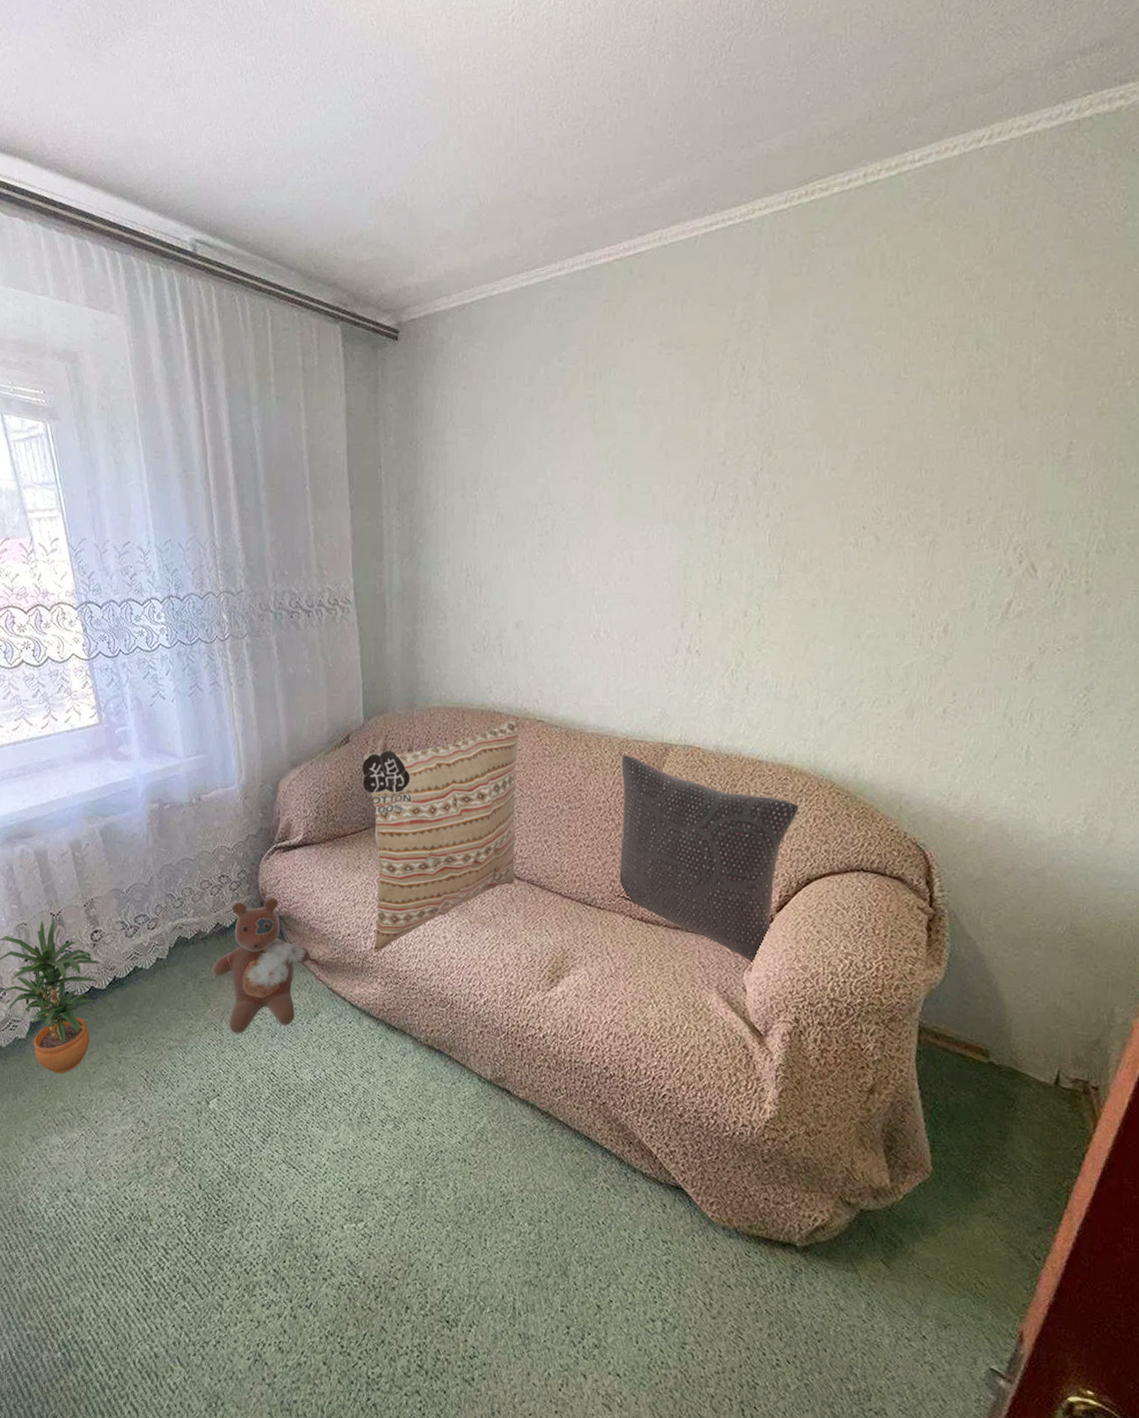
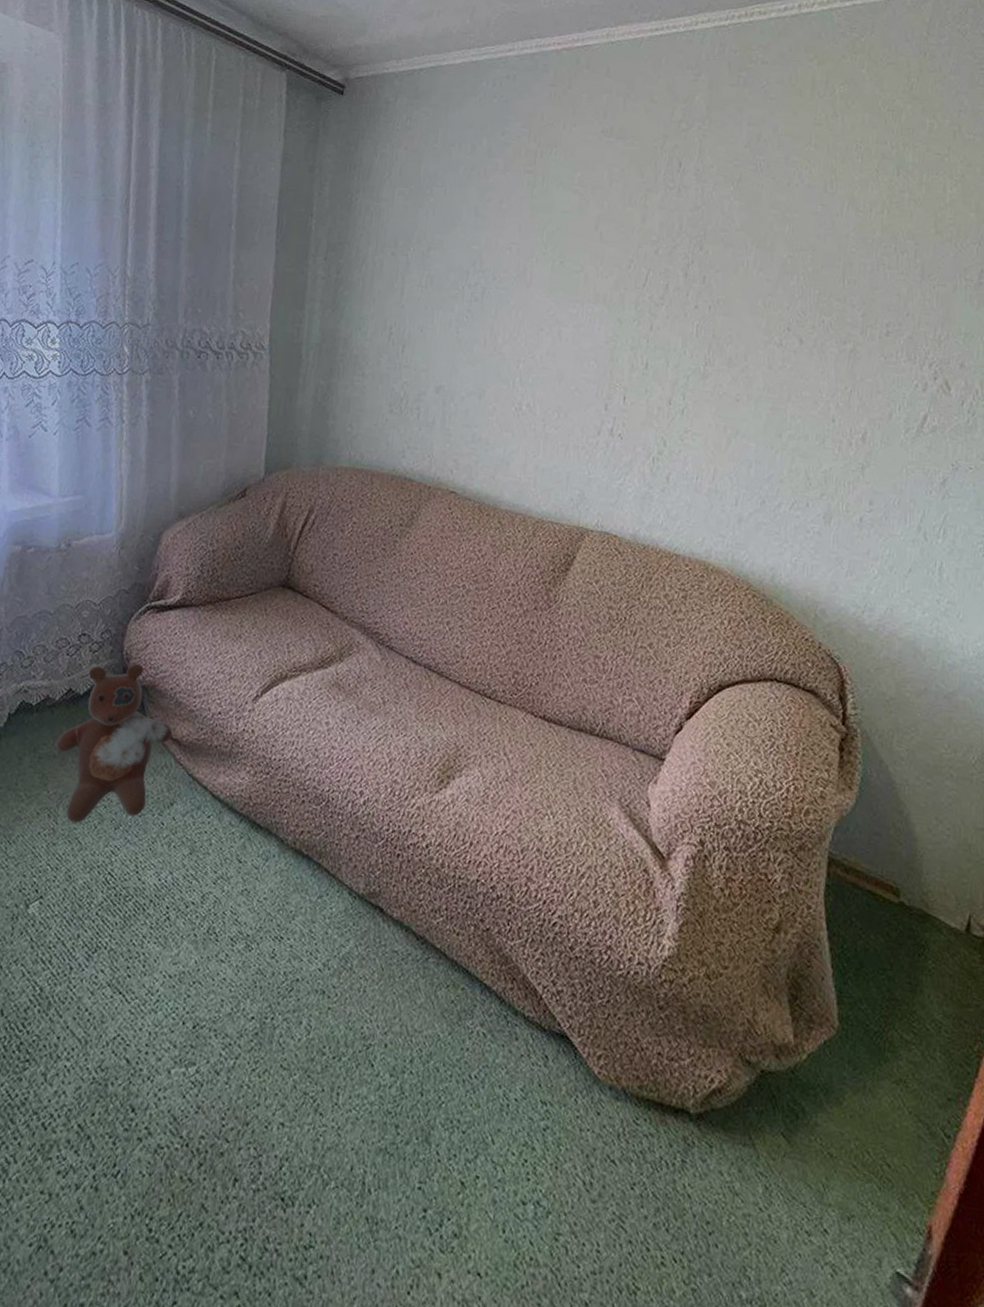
cushion: present [361,716,518,953] -> none [245,485,430,737]
pillow: present [617,755,799,964] -> none [520,536,714,776]

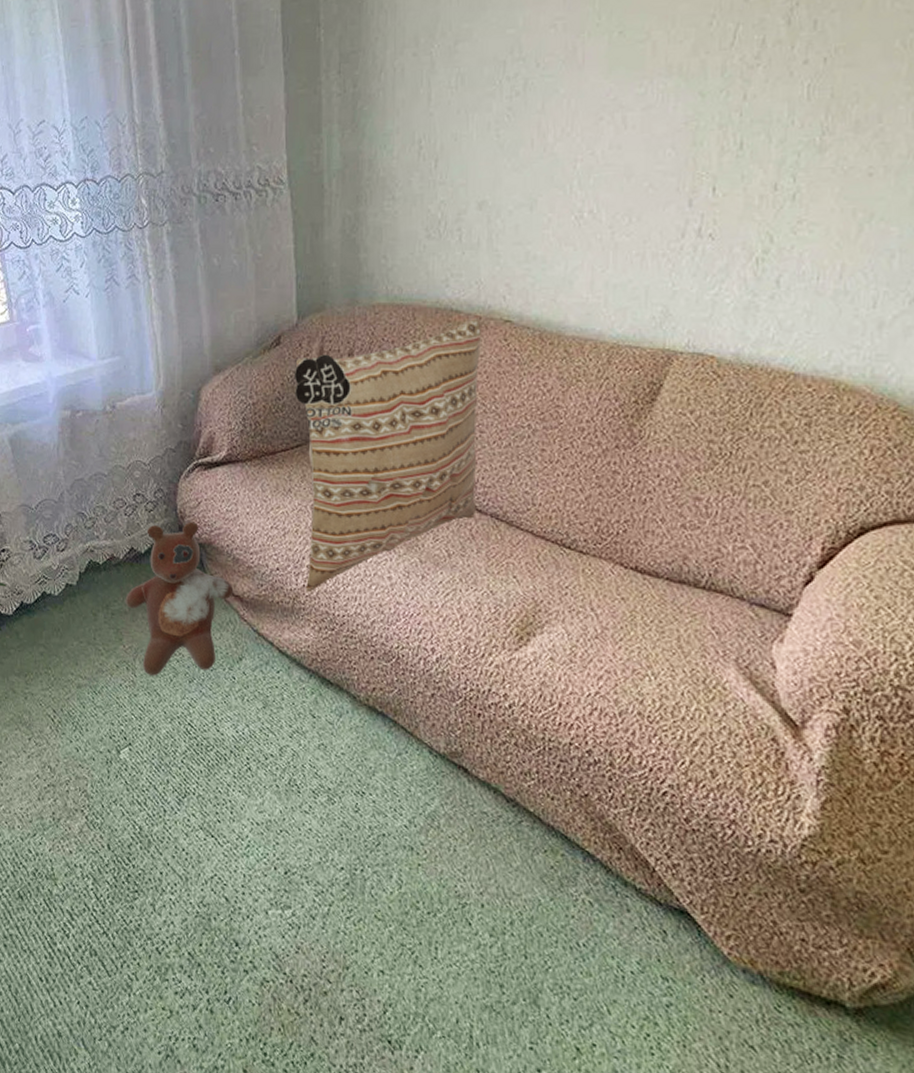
cushion: none [245,485,430,737] -> present [293,315,481,593]

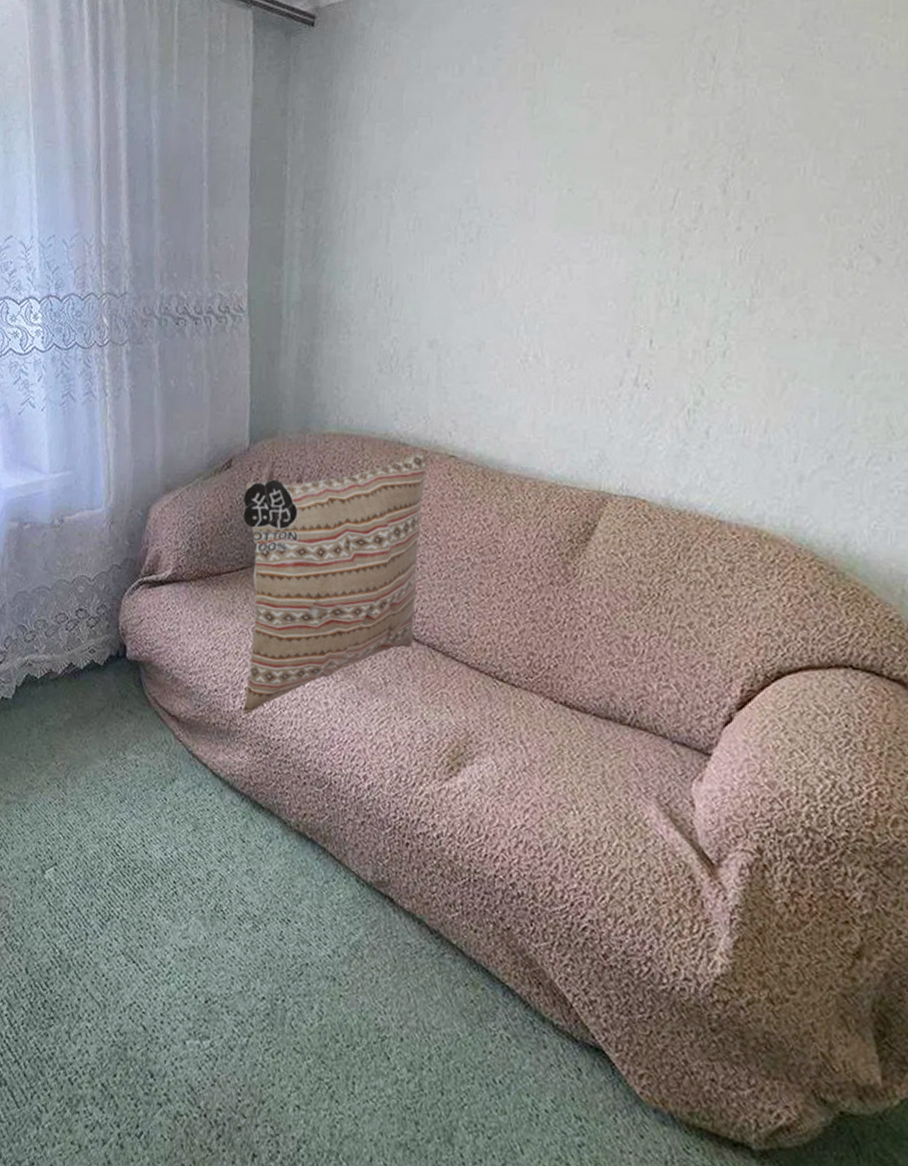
stuffed bear: present [125,521,234,676] -> none [60,639,171,795]

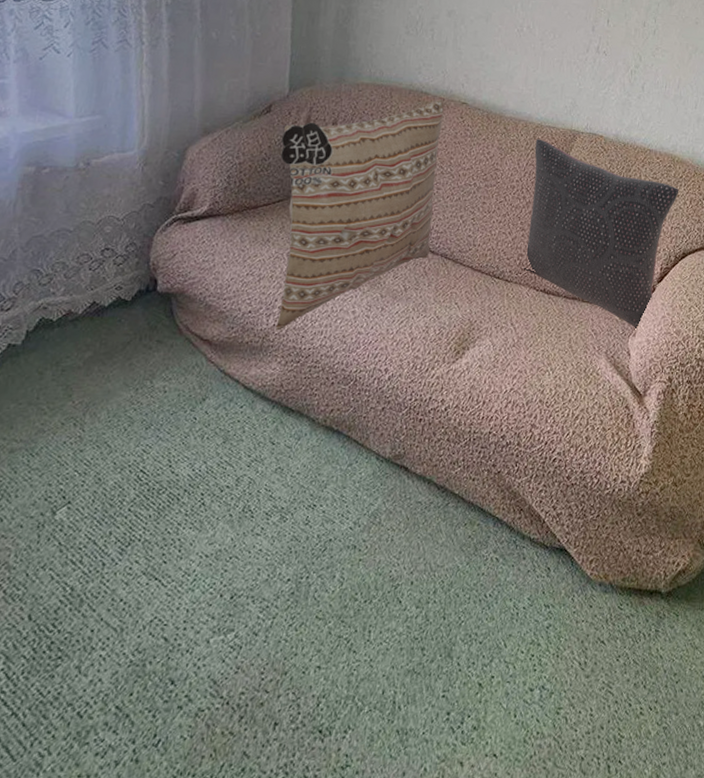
pillow: none [536,503,770,773] -> present [524,139,679,330]

